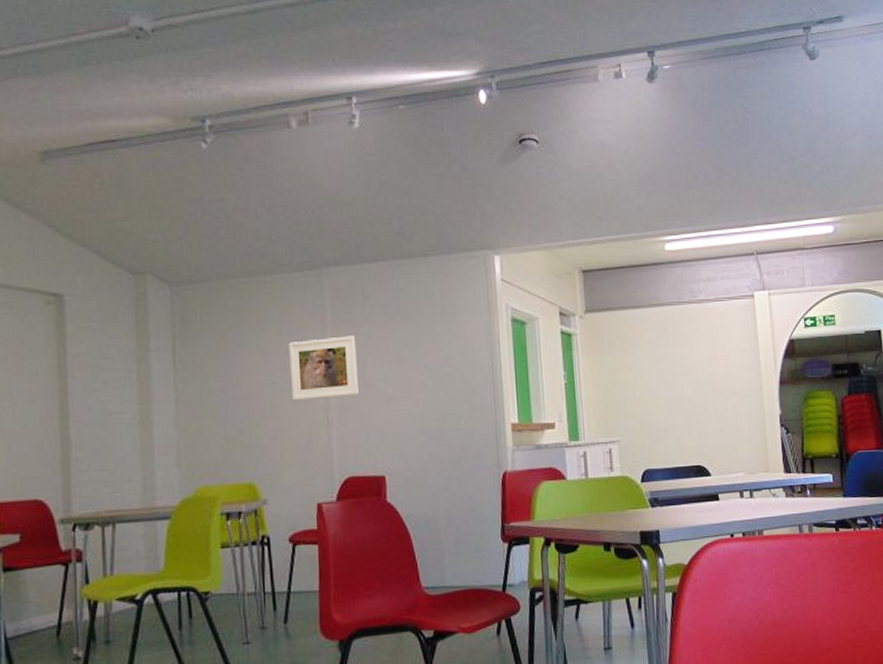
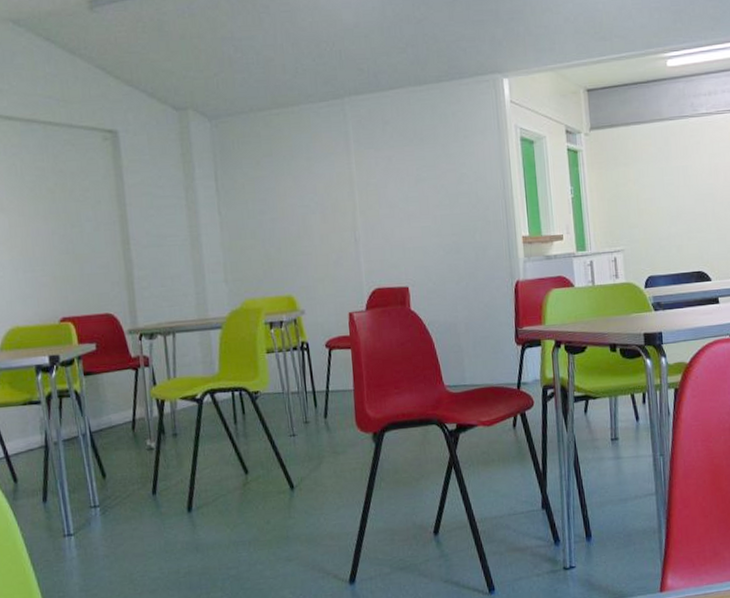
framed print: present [289,335,359,401] -> none [317,159,382,221]

